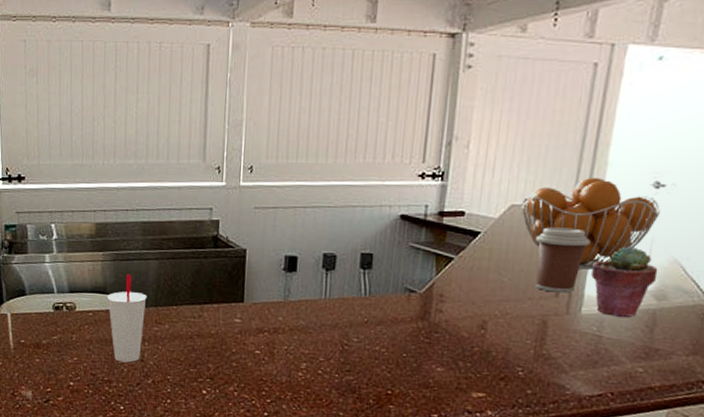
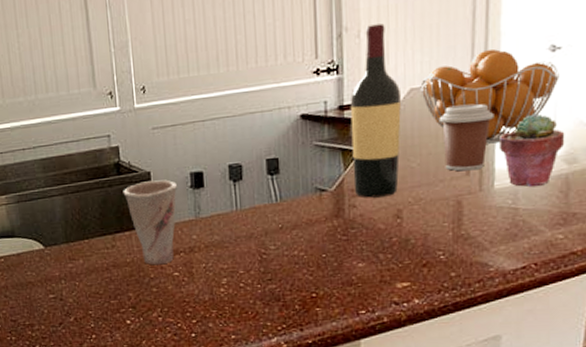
cup: present [107,274,147,363] -> none [16,214,59,304]
cup: none [217,258,270,341] -> present [123,179,177,265]
wine bottle: none [443,137,502,306] -> present [350,23,402,198]

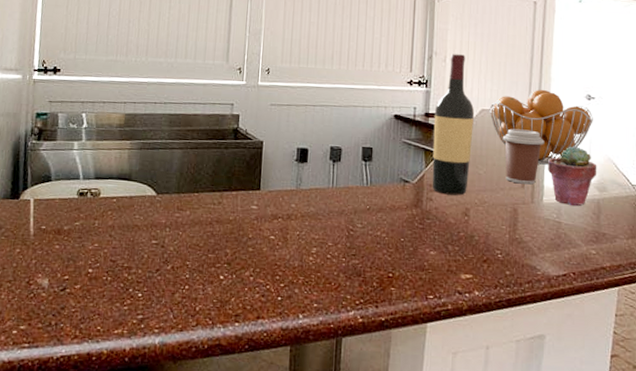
cup: present [123,179,177,265] -> none [236,149,284,227]

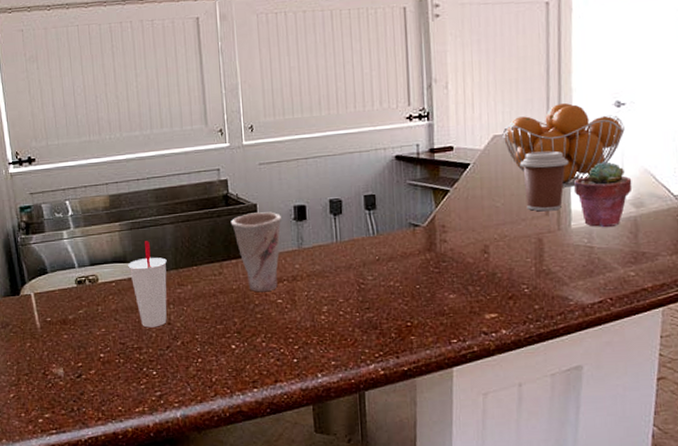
cup: none [132,162,170,249] -> present [128,241,167,328]
cup: none [236,149,284,227] -> present [230,212,281,292]
wine bottle: present [432,54,475,196] -> none [440,77,486,234]

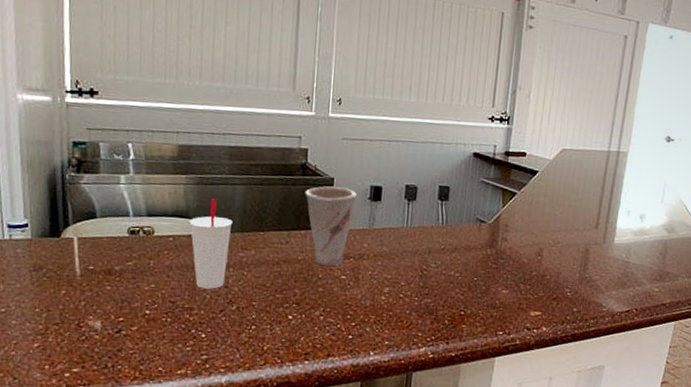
fruit basket: present [502,103,625,187] -> none [570,130,670,206]
coffee cup: present [519,150,569,212] -> none [580,169,622,226]
potted succulent: present [574,160,632,228] -> none [622,187,669,247]

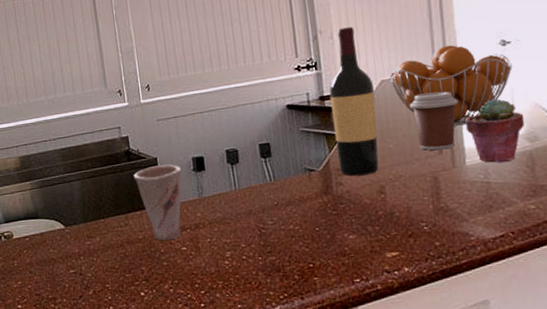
cup: present [190,199,233,289] -> none [40,197,79,279]
wine bottle: none [508,89,555,236] -> present [329,27,379,176]
fruit basket: none [570,130,670,206] -> present [389,45,512,126]
coffee cup: none [580,169,622,226] -> present [409,91,459,151]
potted succulent: none [622,187,669,247] -> present [465,98,525,164]

